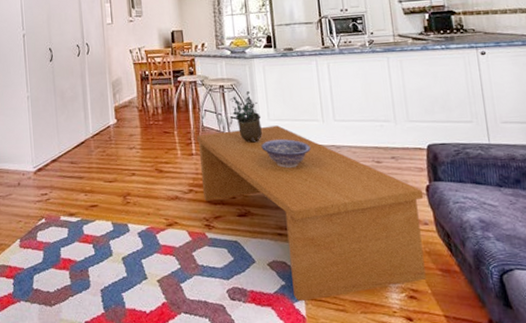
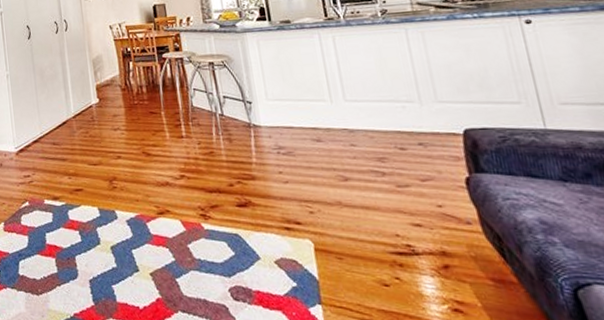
coffee table: present [196,125,426,302] -> none [185,106,474,308]
potted plant: present [229,91,262,143] -> none [221,68,260,125]
decorative bowl: present [261,139,312,168] -> none [259,121,319,153]

